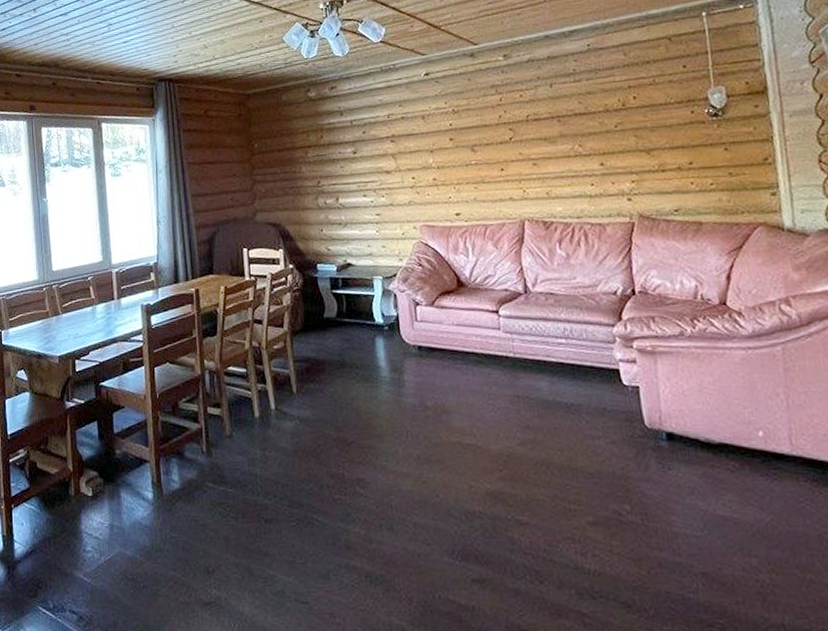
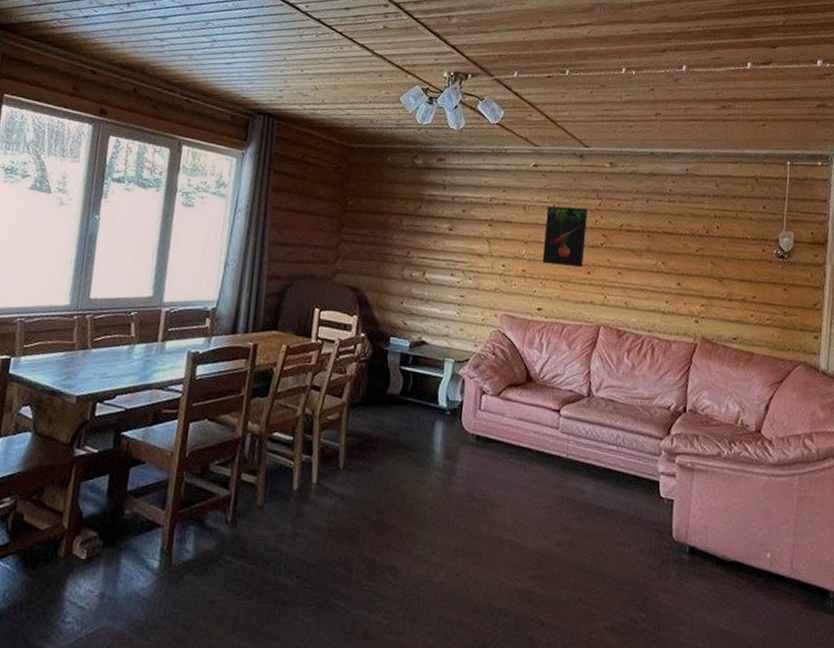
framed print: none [446,107,495,169] -> present [542,206,587,268]

